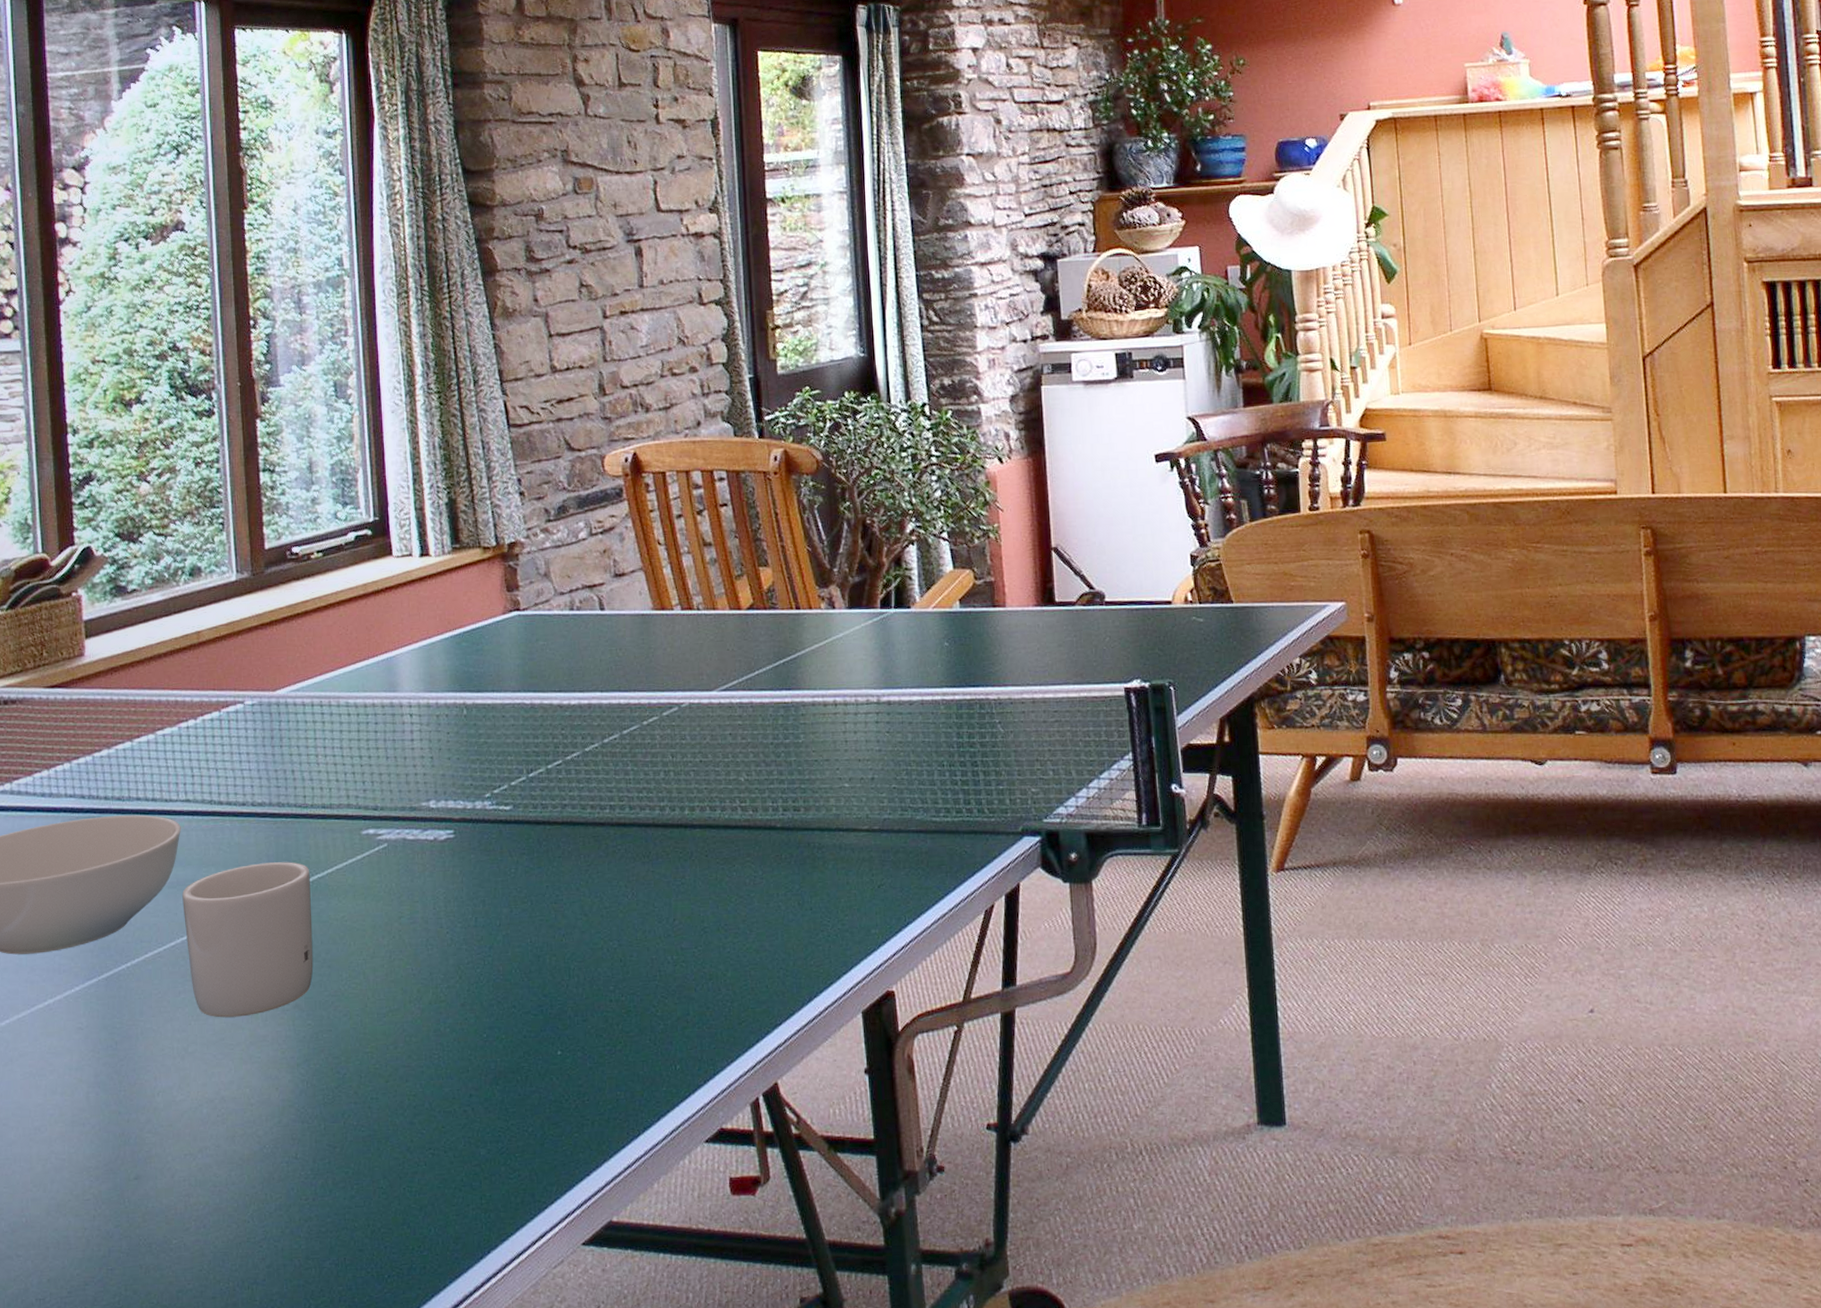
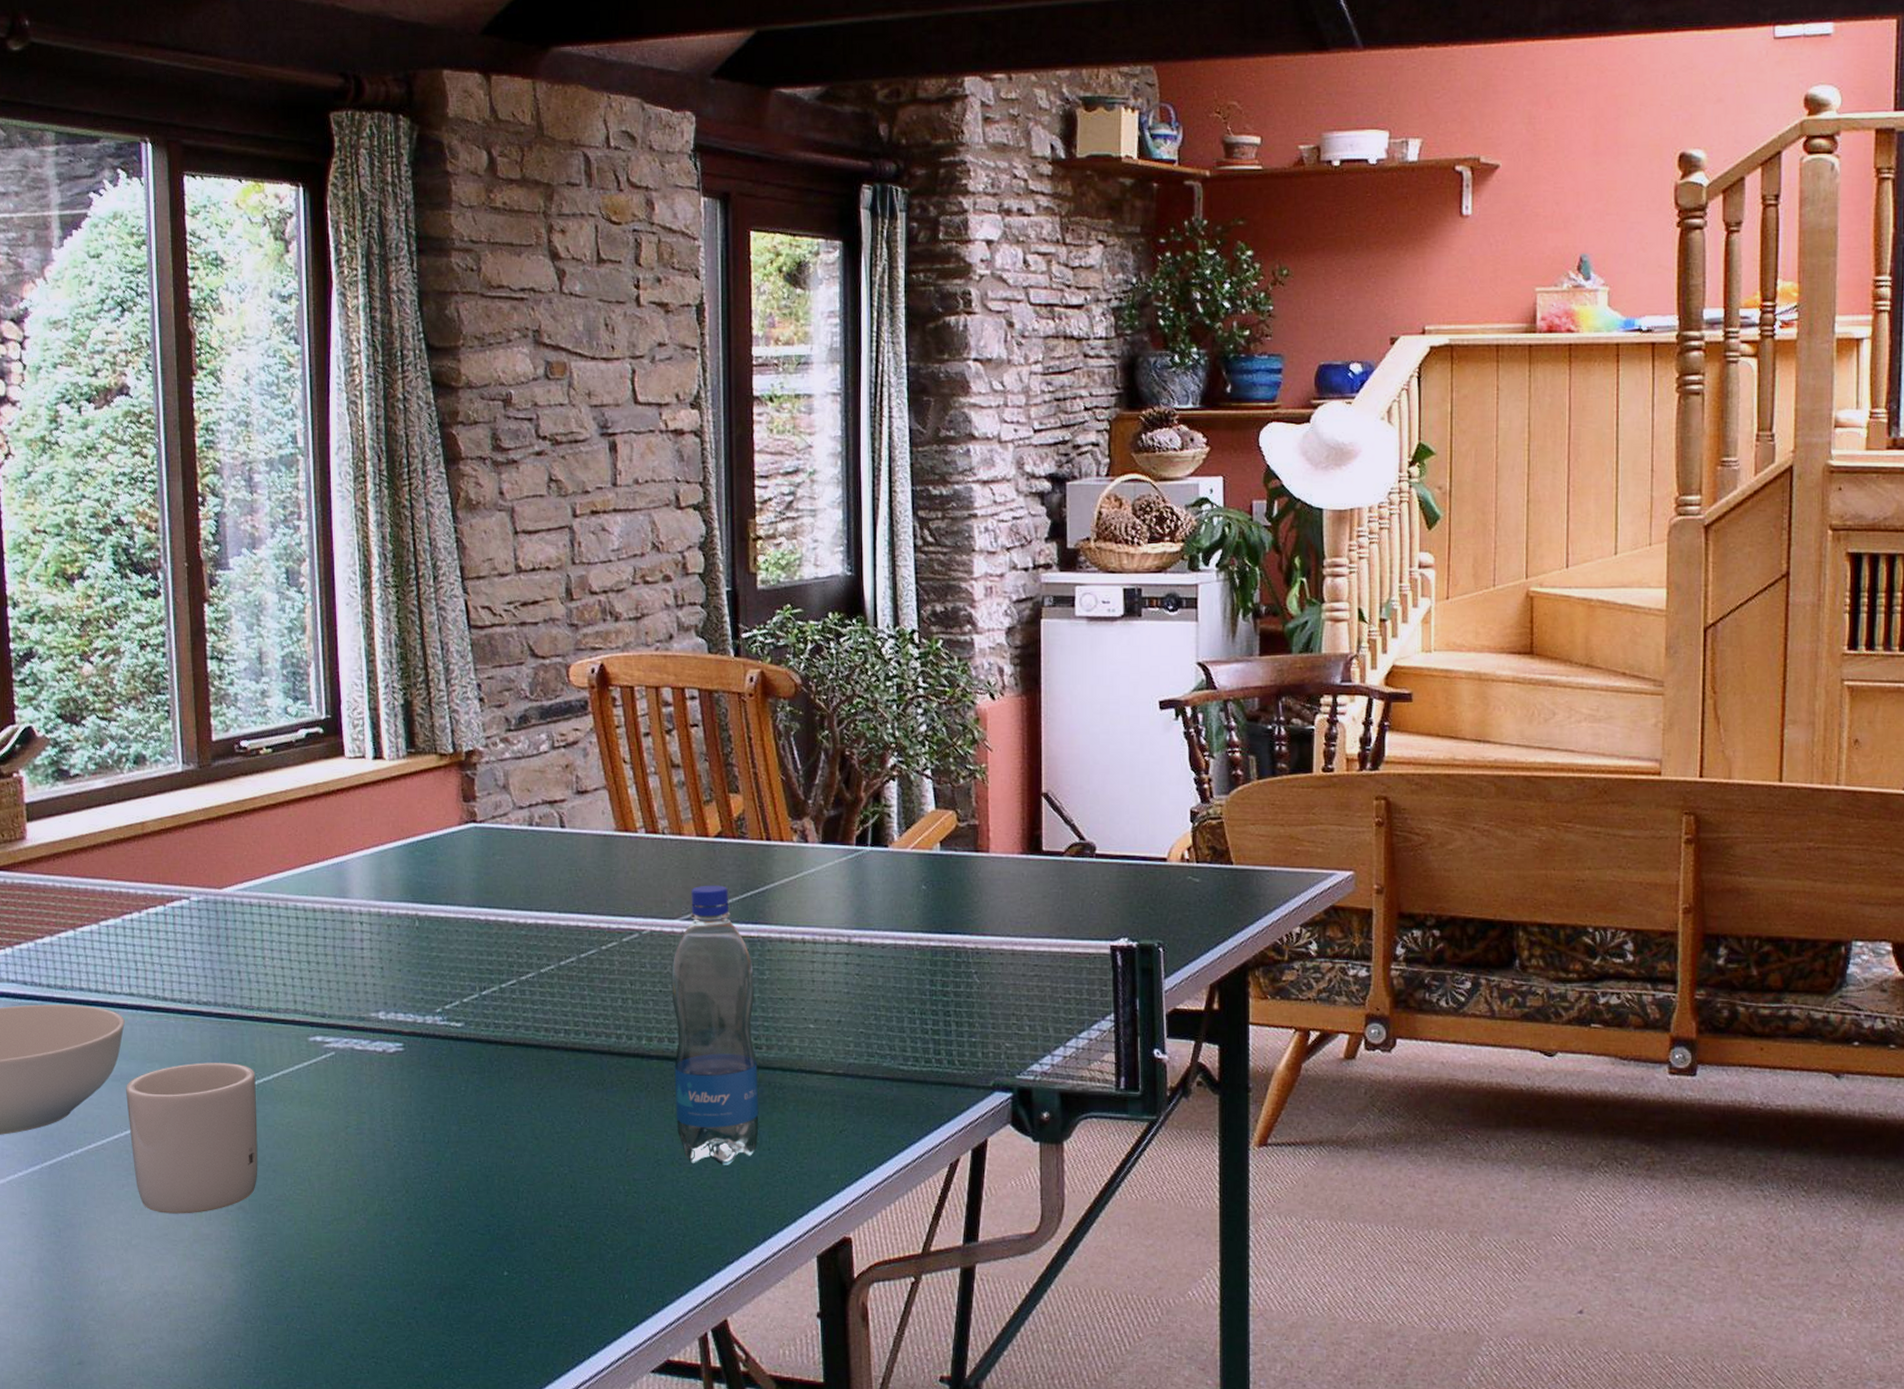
bottle: none [710,655,801,928] -> present [671,885,759,1165]

